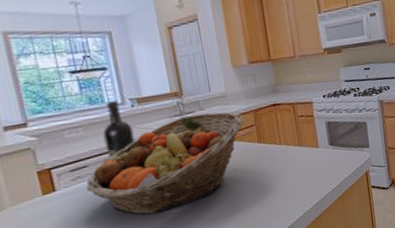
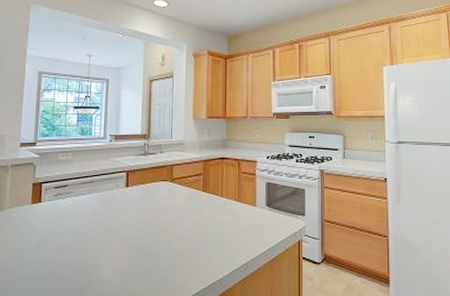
fruit basket: present [86,111,244,215] -> none [62,156,194,240]
wine bottle: present [102,100,135,158] -> none [83,135,107,182]

